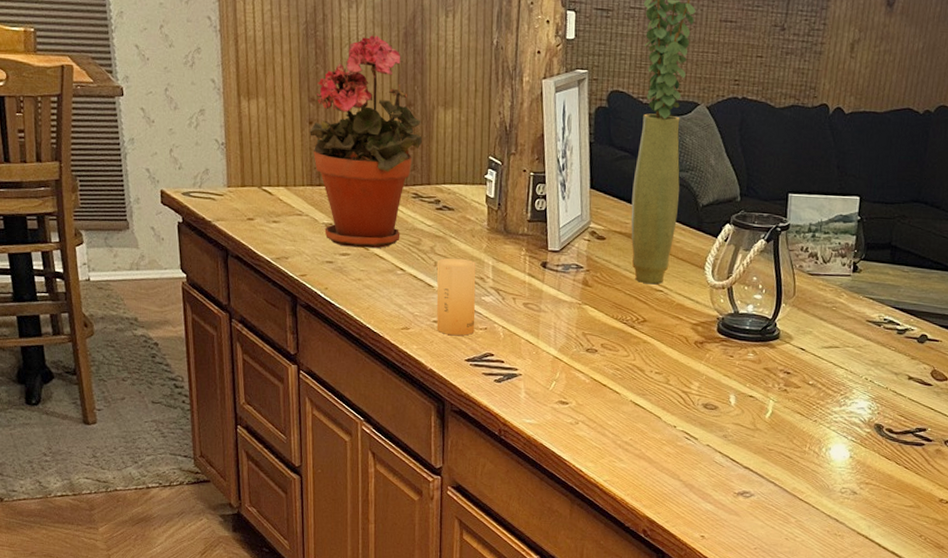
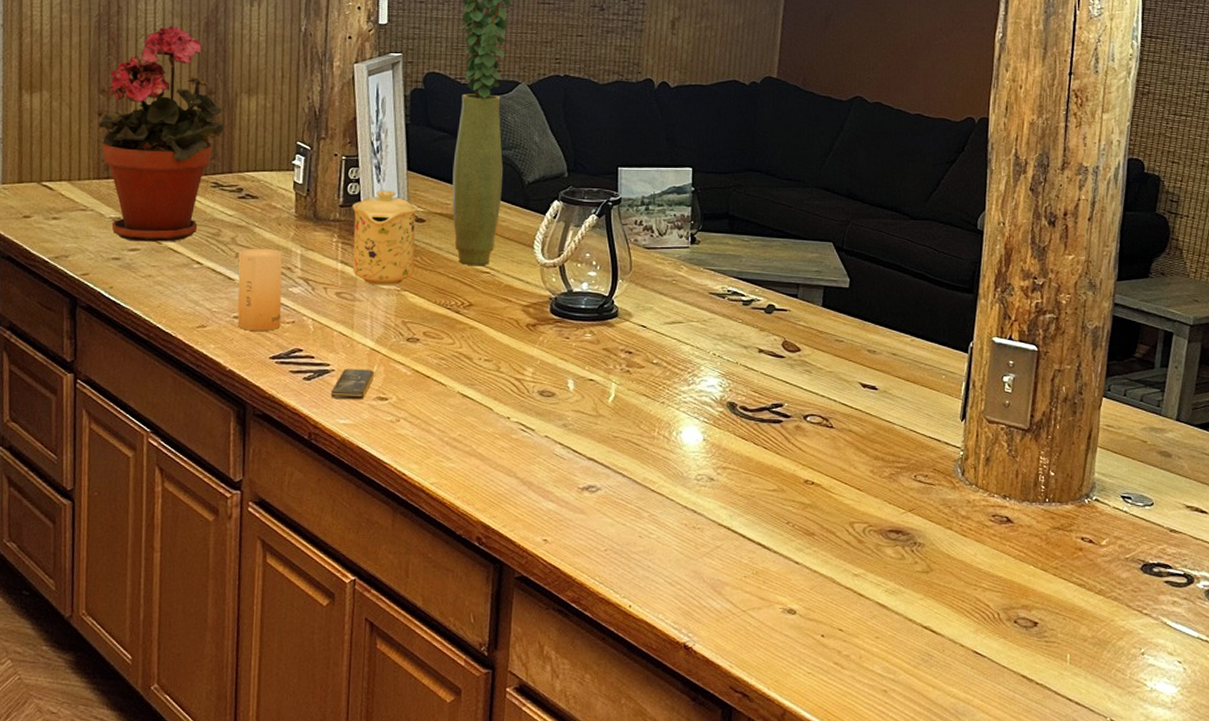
mobile phone: none [518,373,557,403] -> present [330,368,375,400]
mug: none [539,206,599,299] -> present [352,190,418,286]

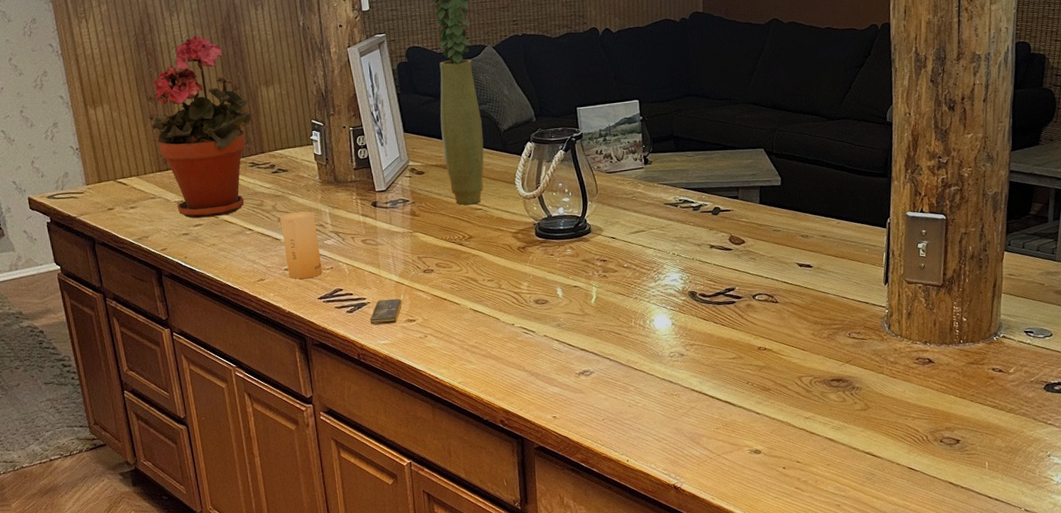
mug: present [352,190,418,286] -> none [364,150,421,231]

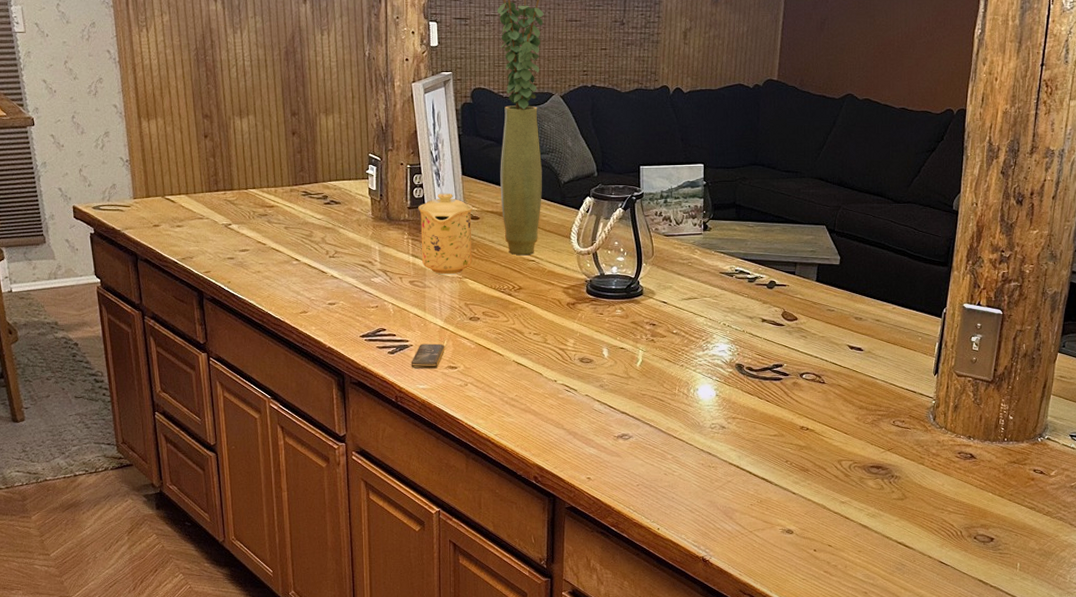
potted plant: present [152,35,251,219] -> none [205,56,307,244]
candle: present [280,211,323,279] -> none [328,246,367,315]
mug: none [364,150,421,231] -> present [418,193,473,275]

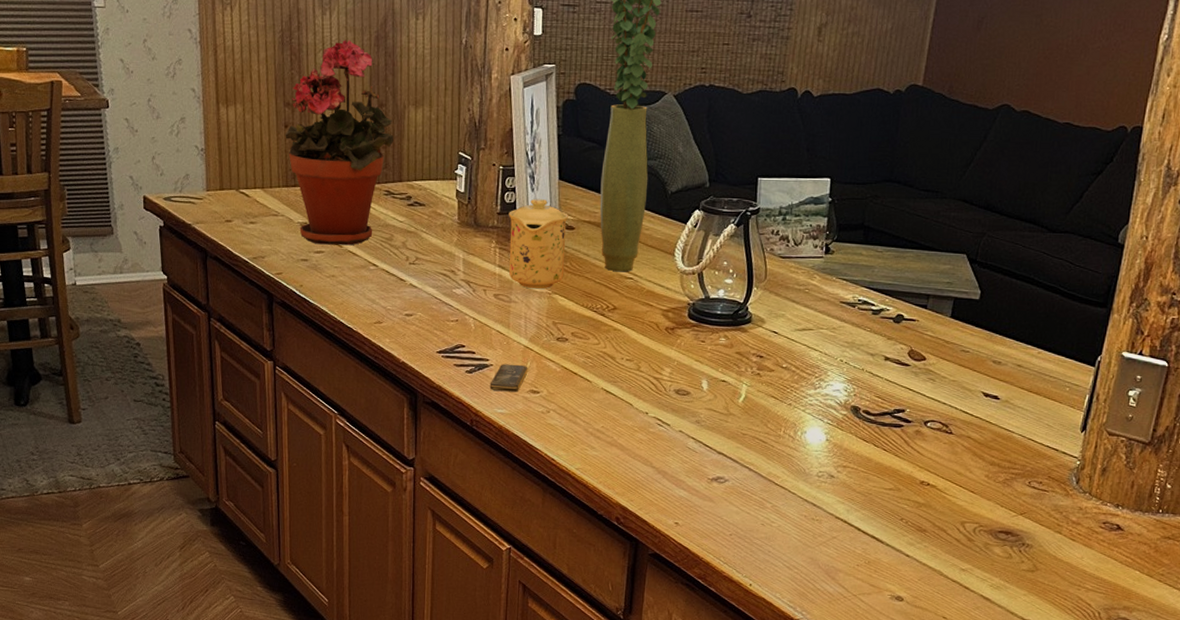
potted plant: none [205,56,307,244] -> present [285,40,393,246]

